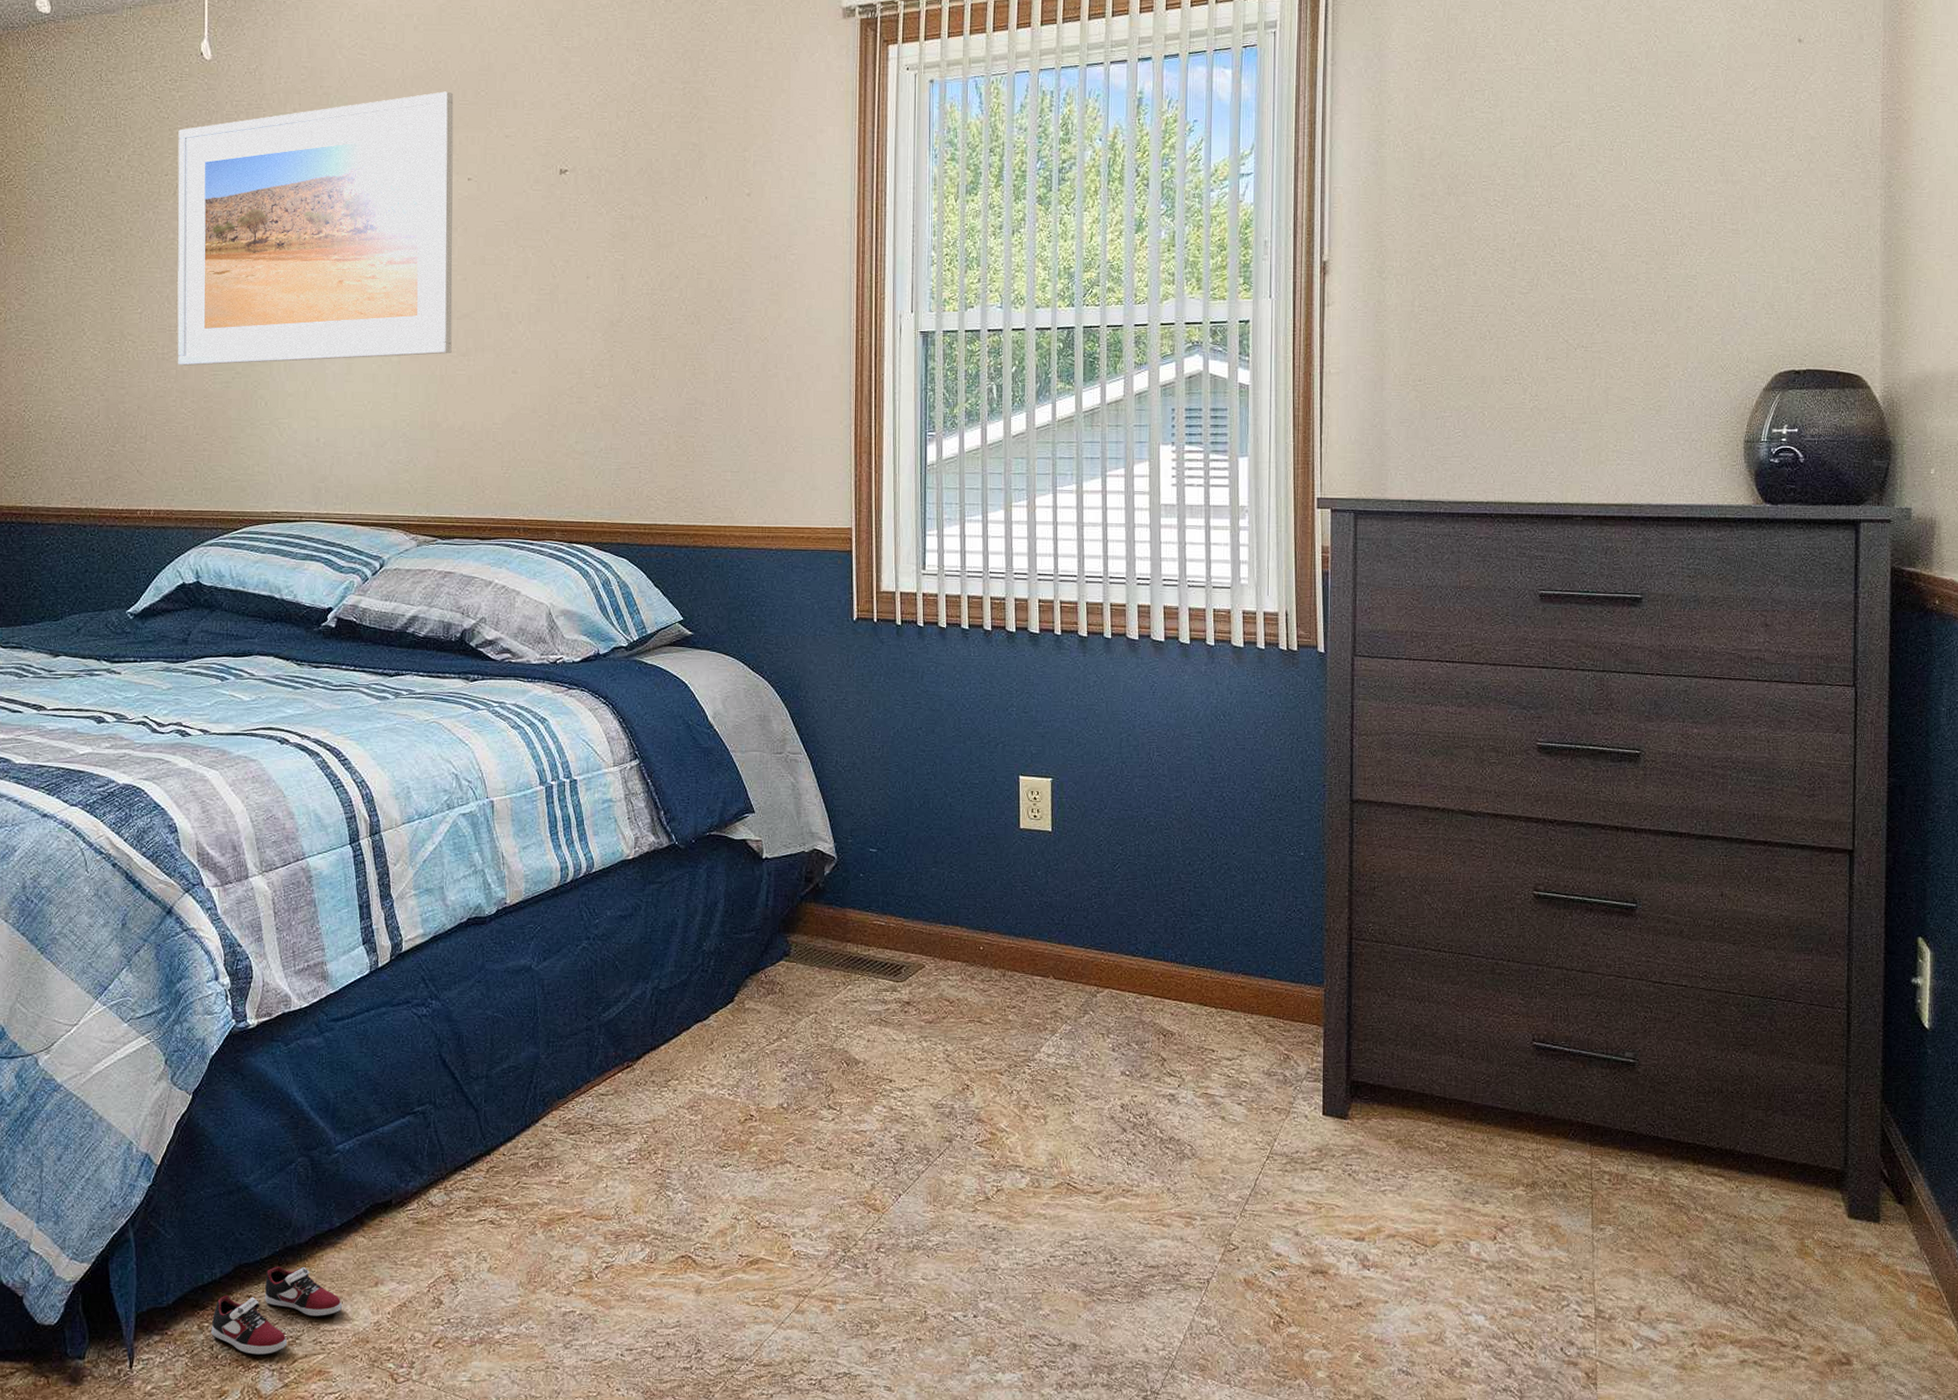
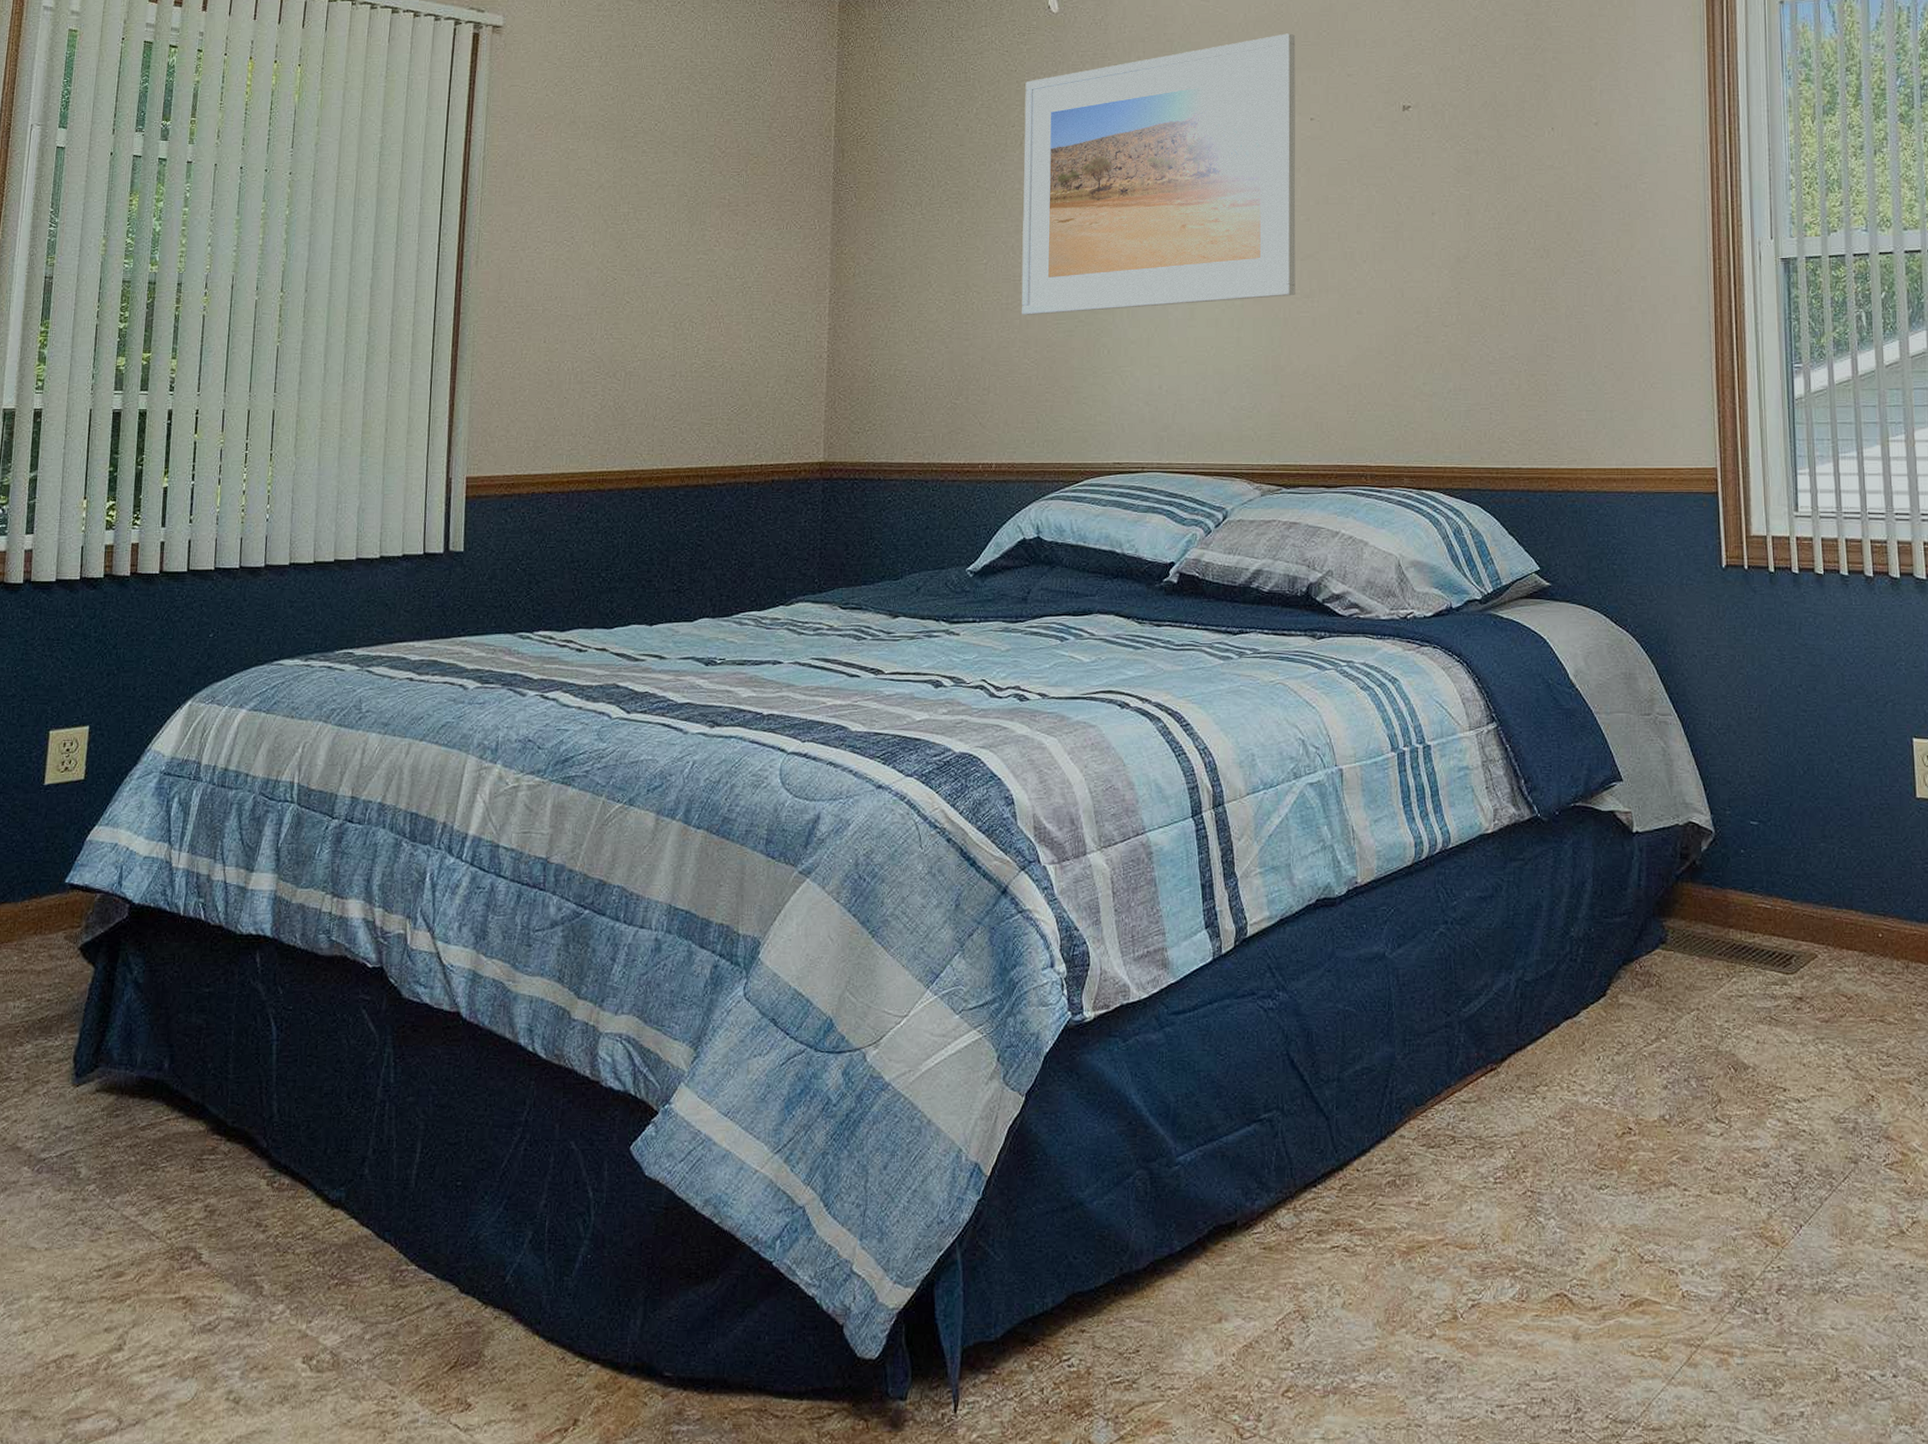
sneaker: present [211,1266,342,1355] -> none [1041,1296,1182,1401]

